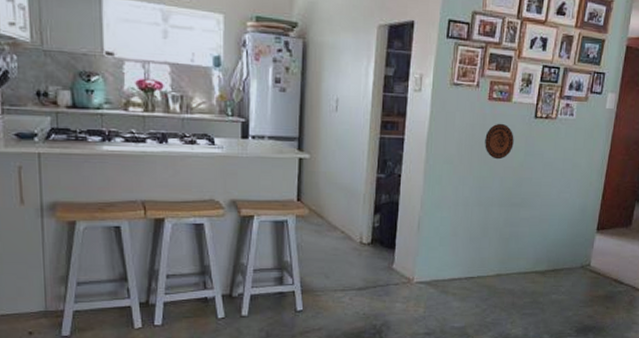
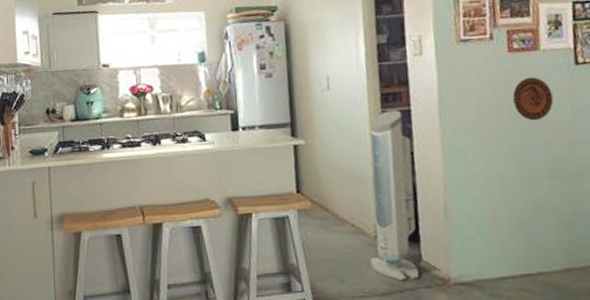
air purifier: none [353,137,400,279] -> present [370,110,420,281]

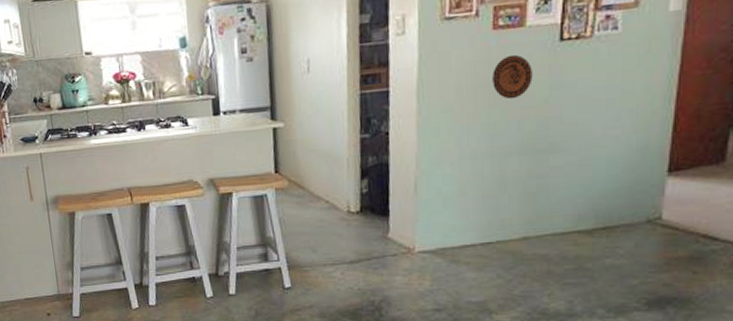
air purifier: present [370,110,420,281] -> none [342,91,388,251]

